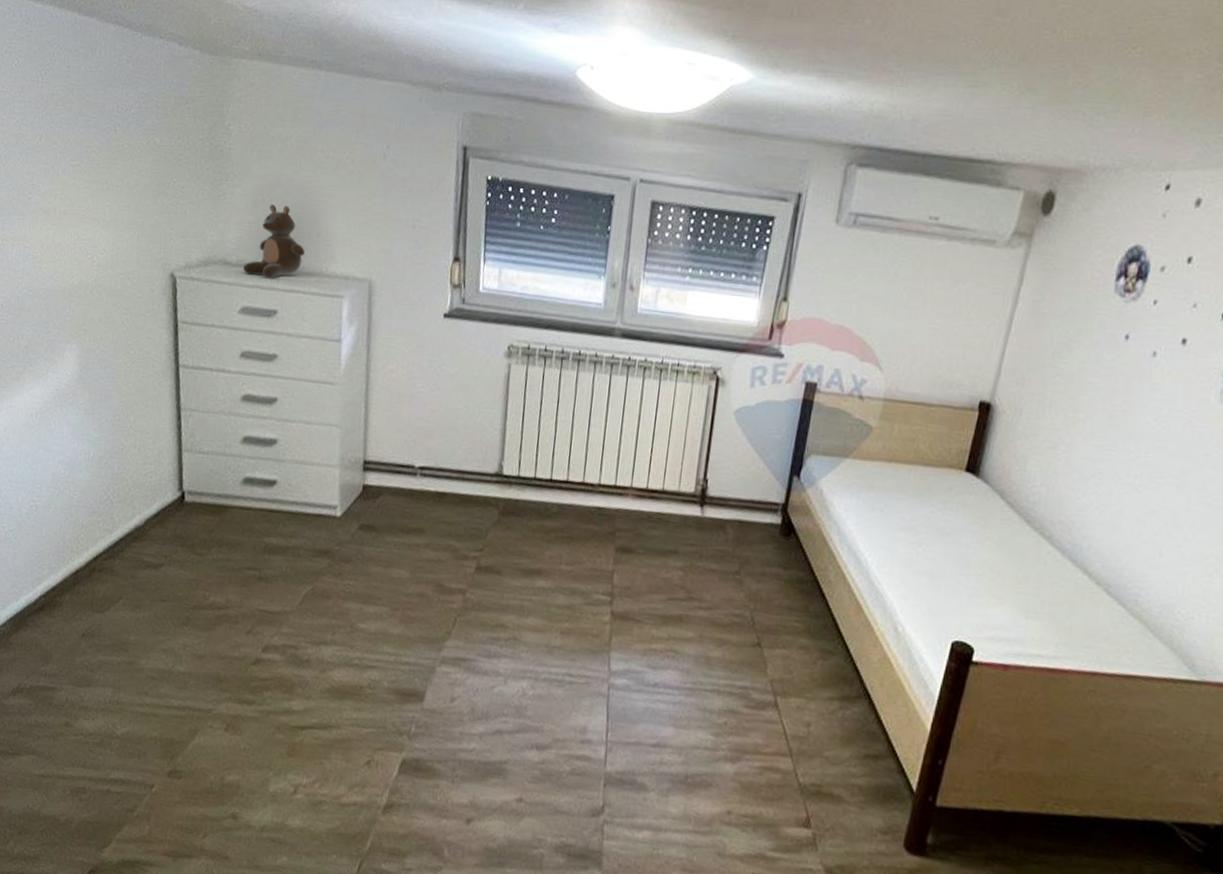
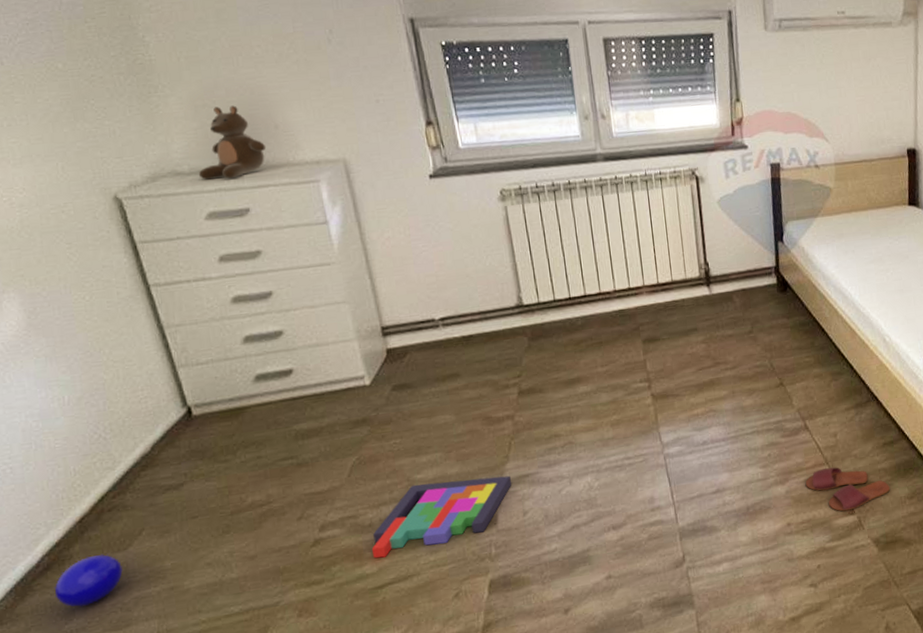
ball: none [41,609,97,655] -> present [54,554,123,607]
toy blocks: none [302,633,448,706] -> present [371,475,512,559]
slippers: none [759,760,862,823] -> present [805,467,891,512]

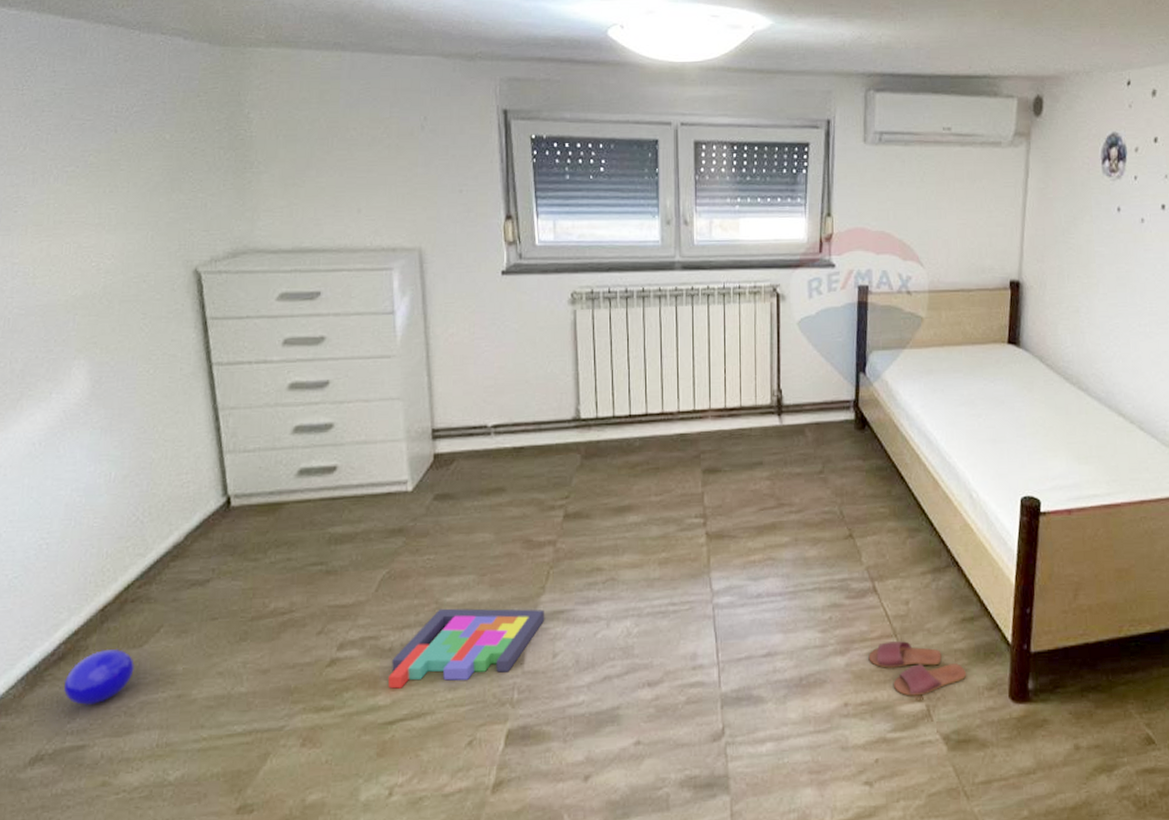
stuffed bear: present [198,105,267,180] -> none [277,186,347,260]

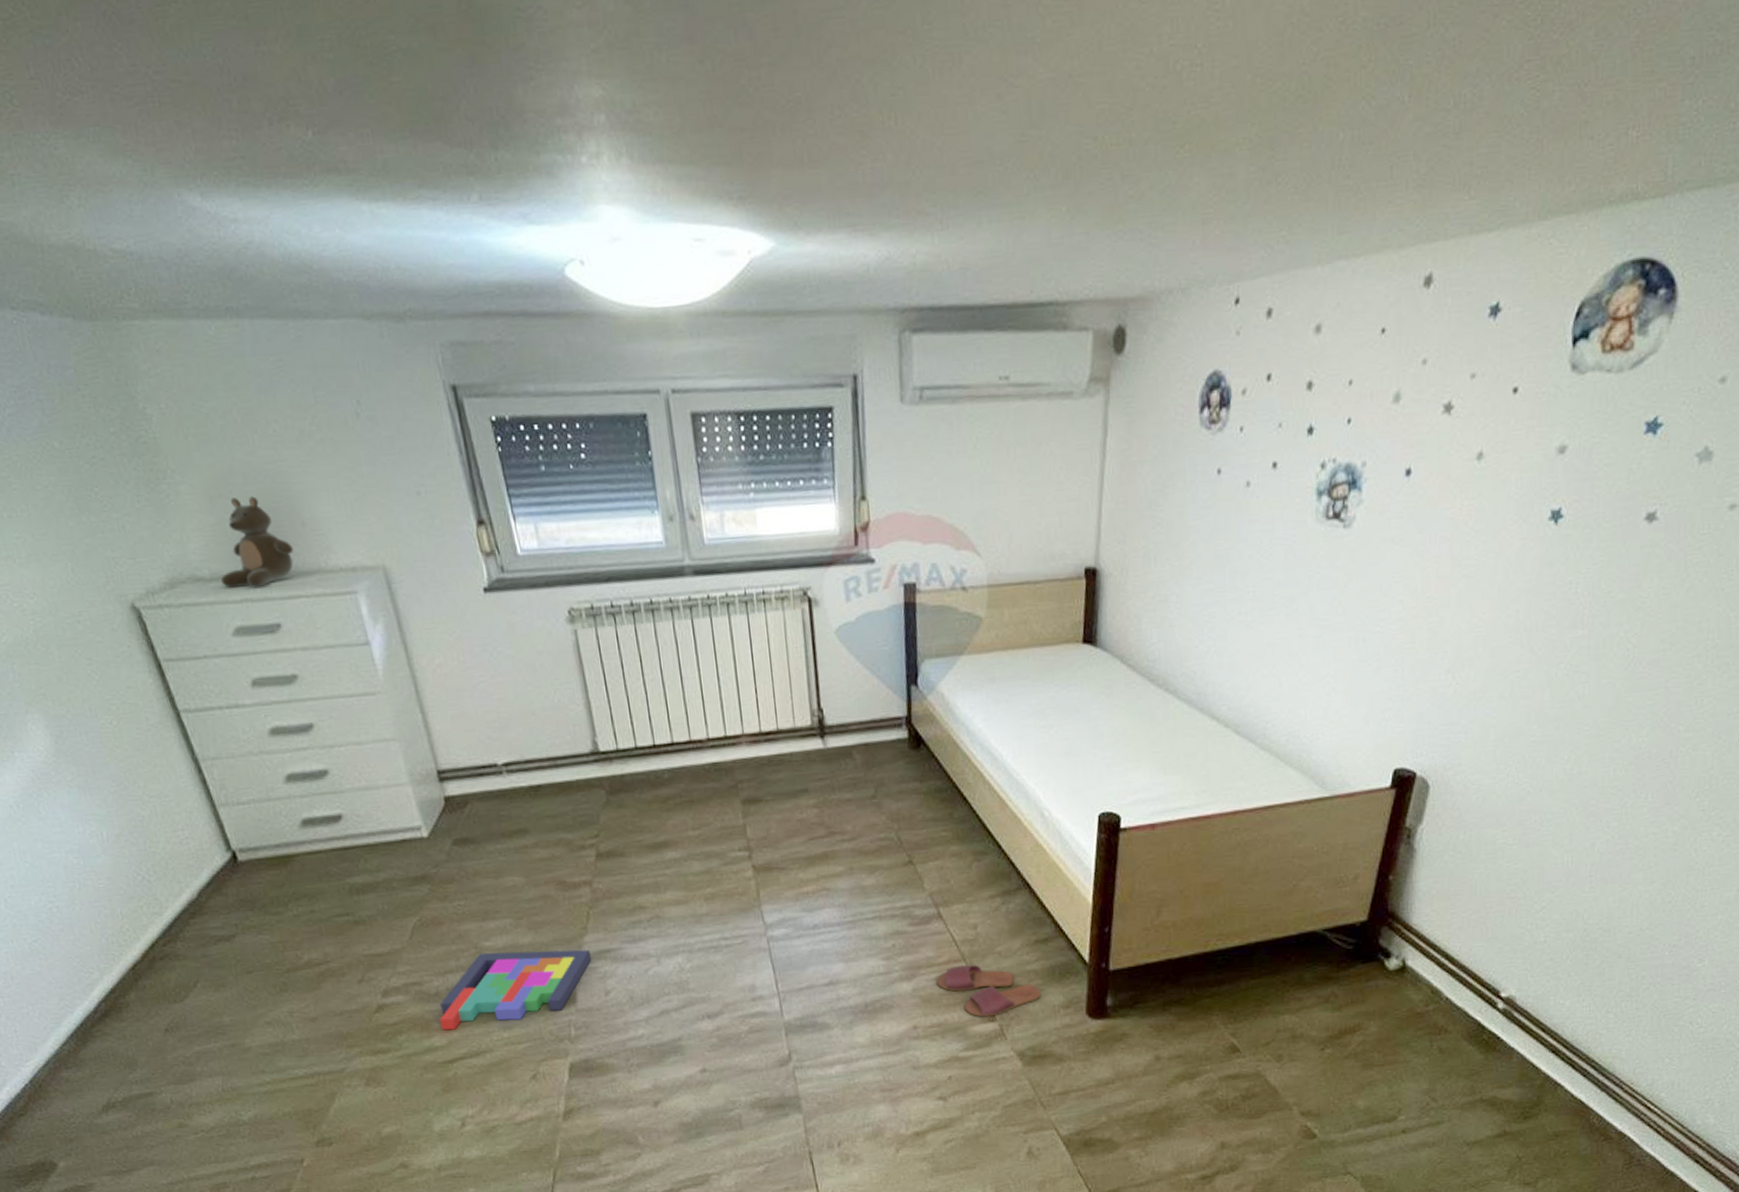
ball: present [63,649,134,705] -> none [115,1005,182,1057]
stuffed bear: none [277,186,347,260] -> present [220,496,294,588]

